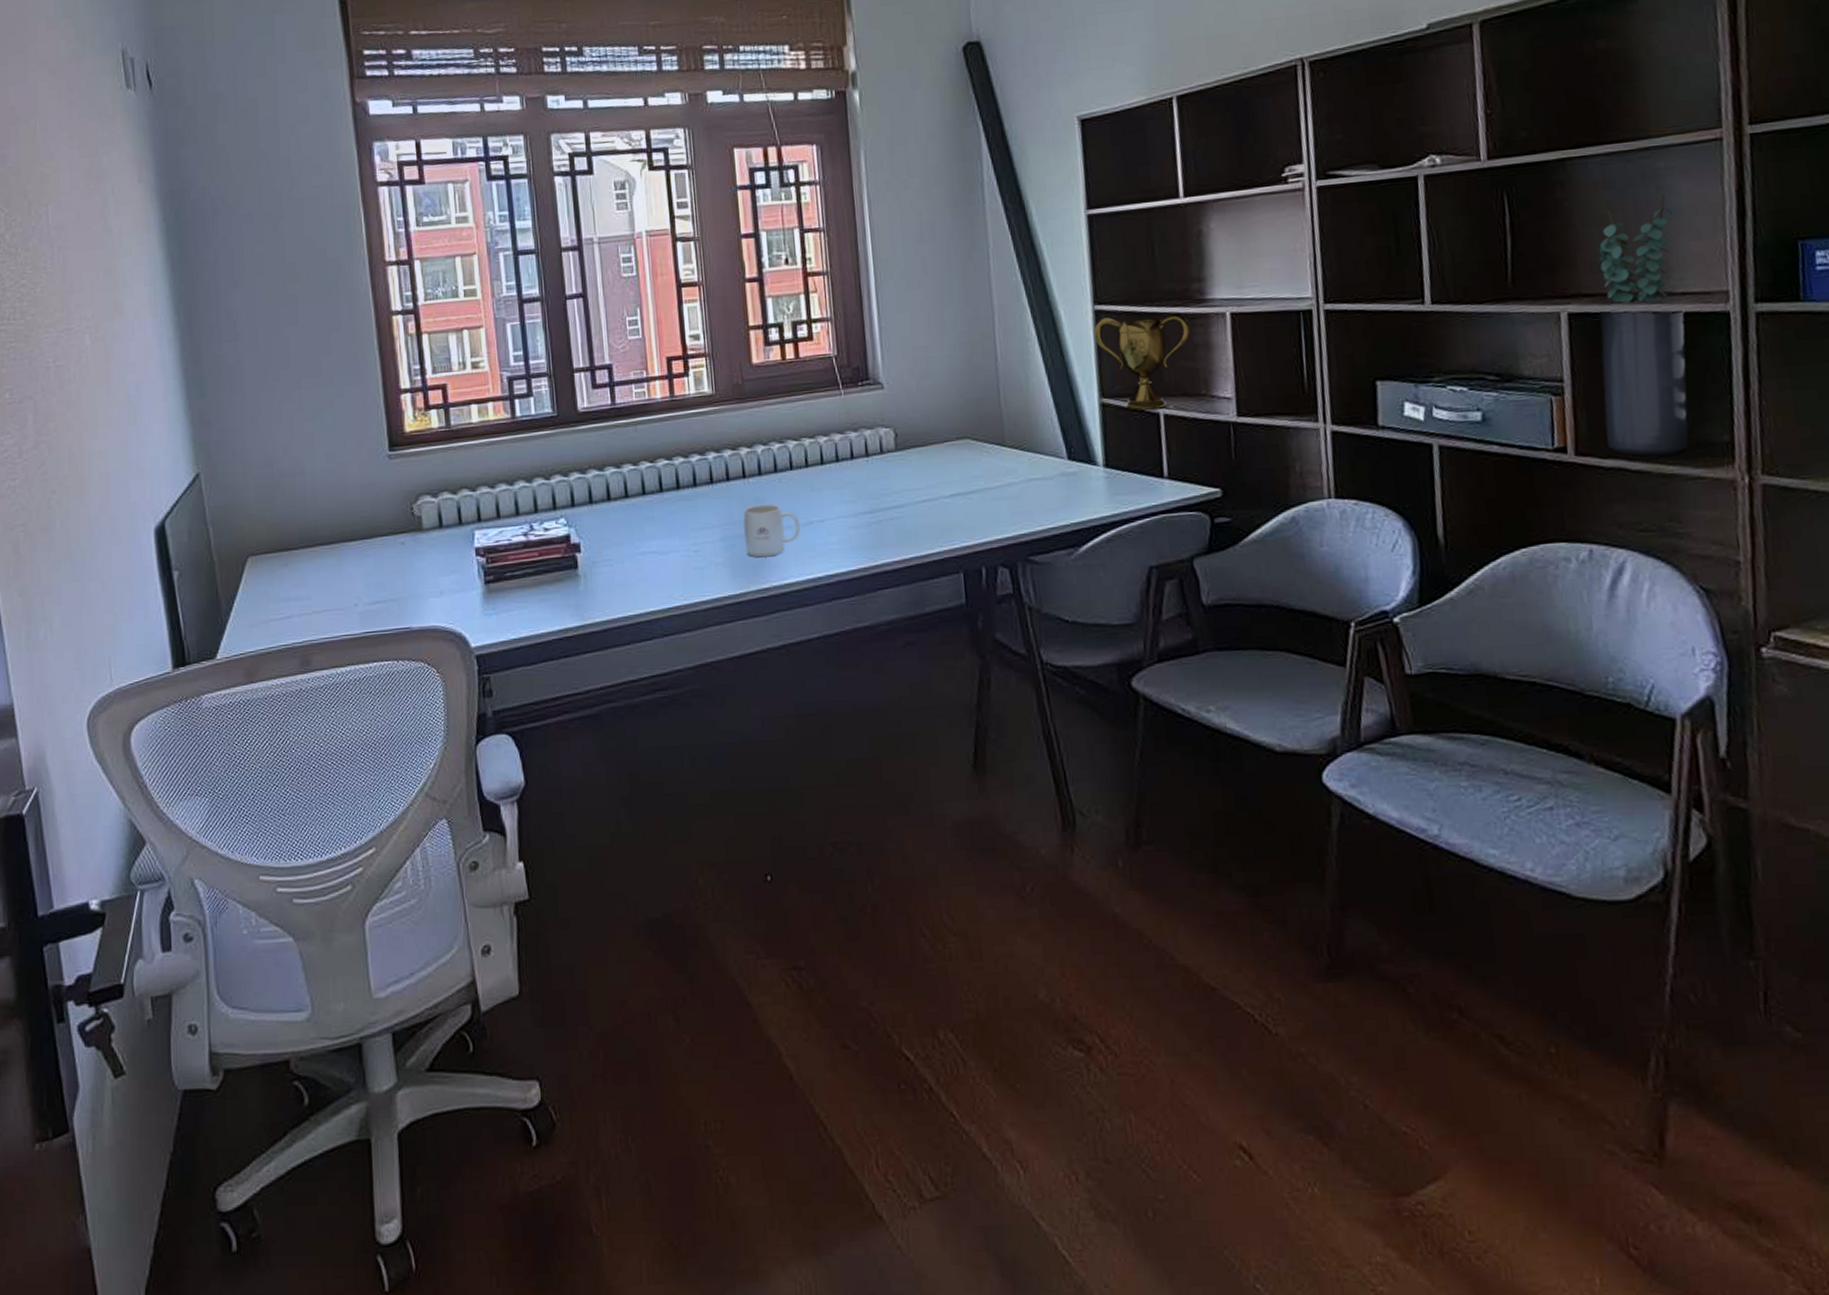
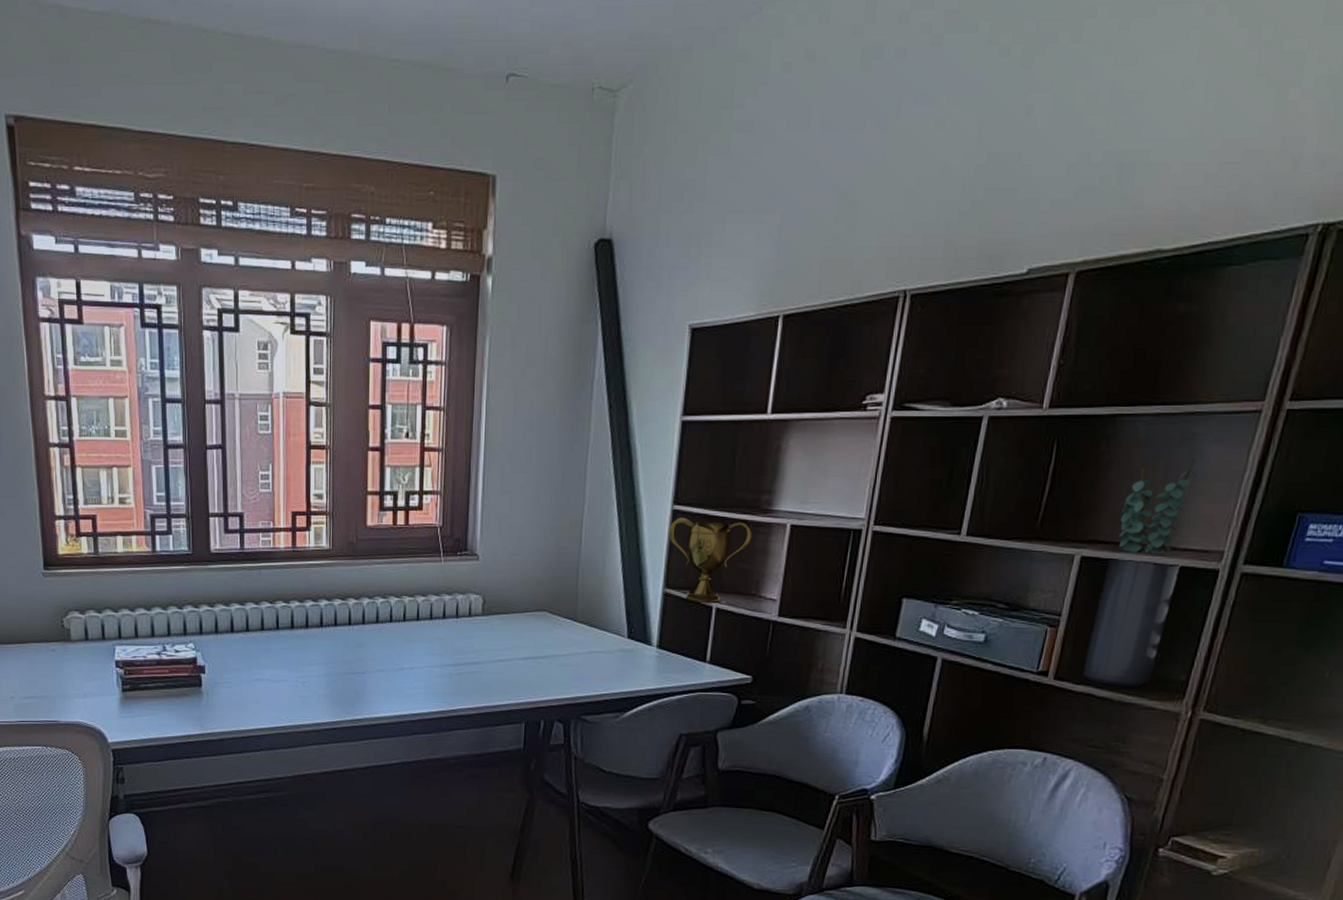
mug: present [743,504,800,558] -> none [345,649,393,694]

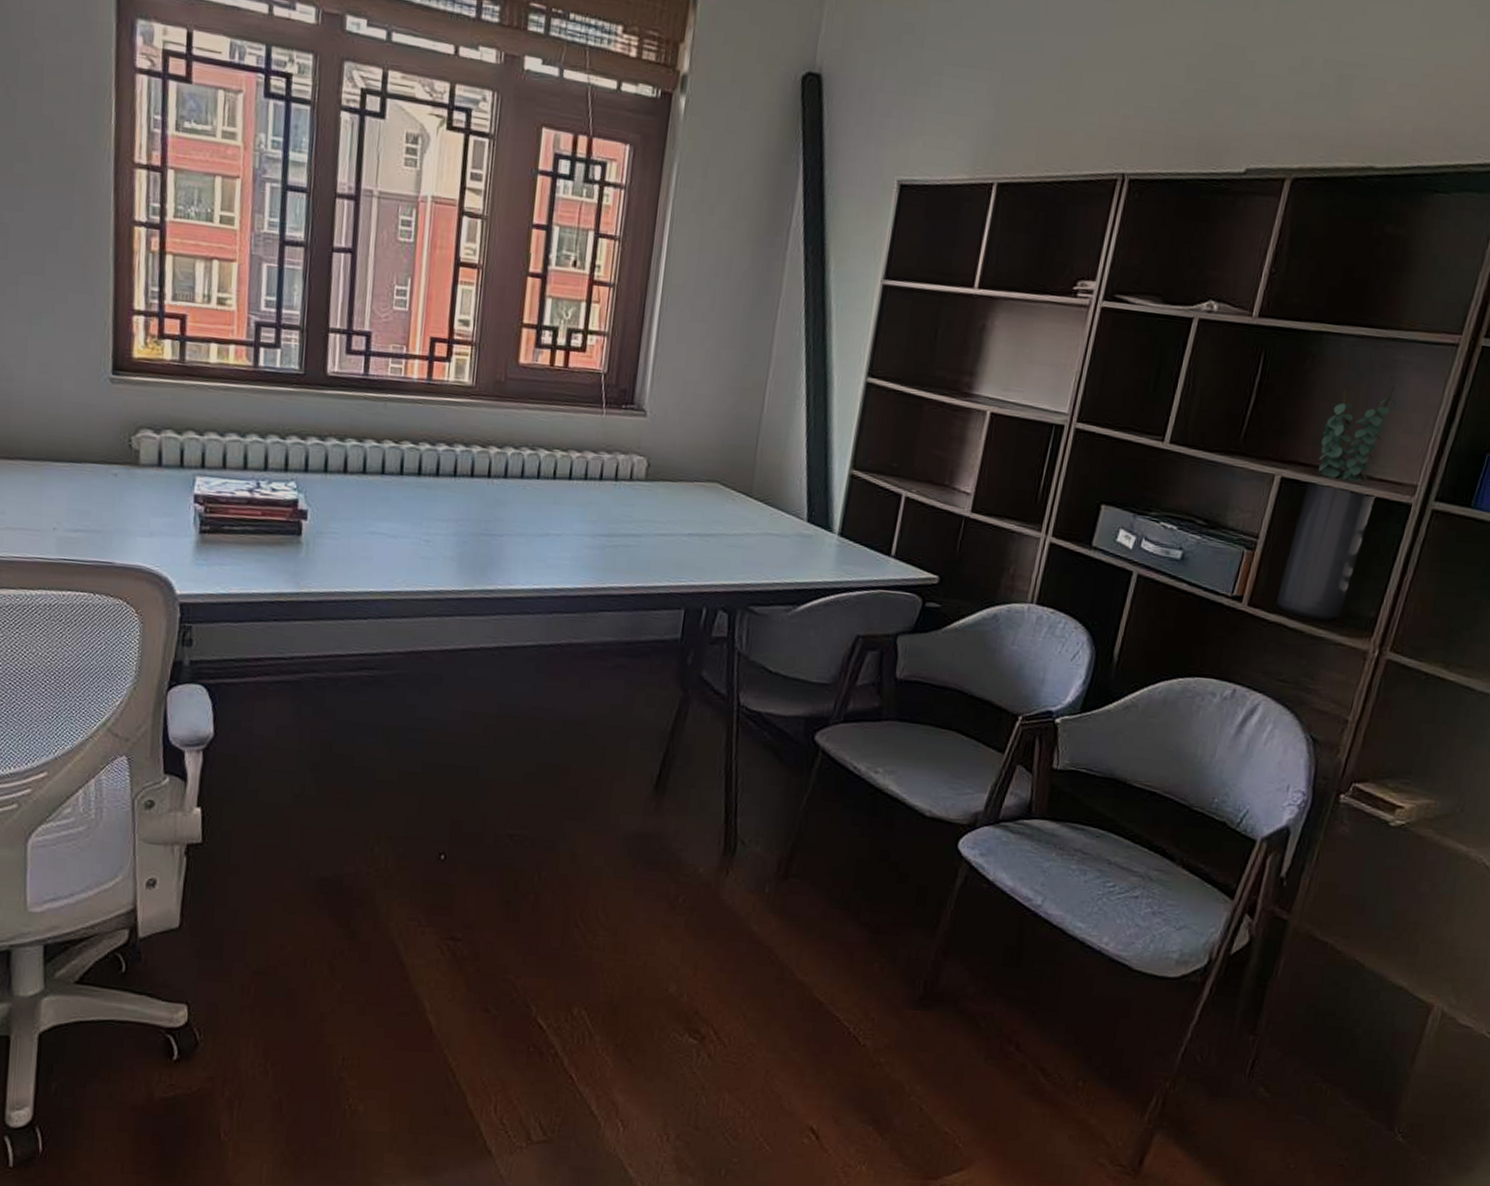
trophy cup: present [669,517,754,603] -> none [860,391,951,491]

